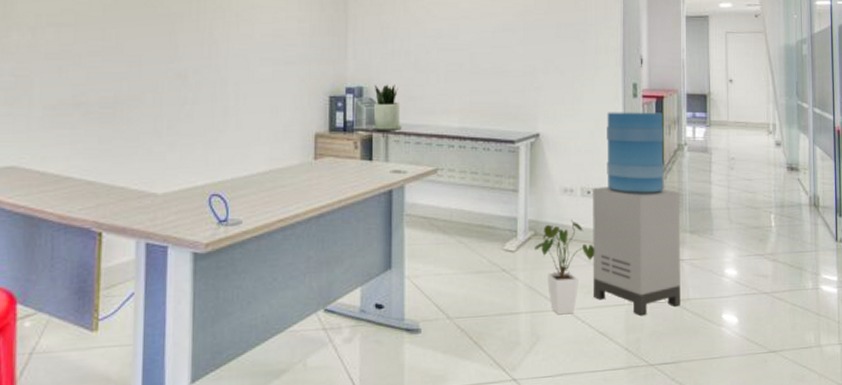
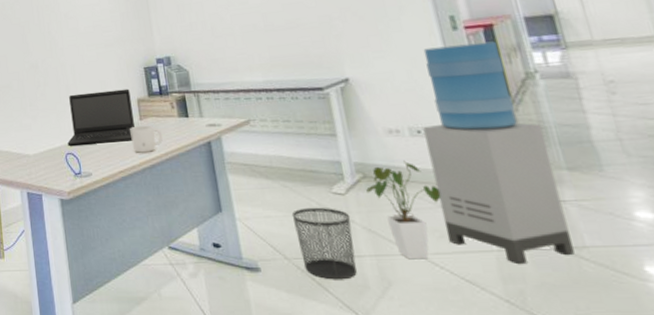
laptop: none [214,119,307,185] -> present [67,89,135,146]
mug: none [300,166,338,199] -> present [130,125,163,153]
planter: present [371,84,403,132] -> none [180,50,211,92]
waste bin: none [462,264,516,338] -> present [291,207,357,280]

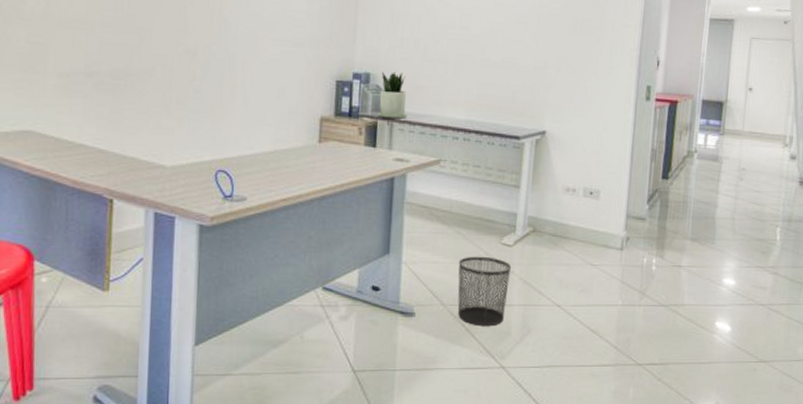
laptop: present [67,89,135,146] -> none [221,97,313,166]
mug: present [130,125,163,153] -> none [303,148,341,181]
planter: none [180,50,211,92] -> present [377,72,409,120]
house plant: present [366,160,441,260] -> none [532,218,593,310]
water cooler: present [423,41,575,265] -> none [587,113,684,318]

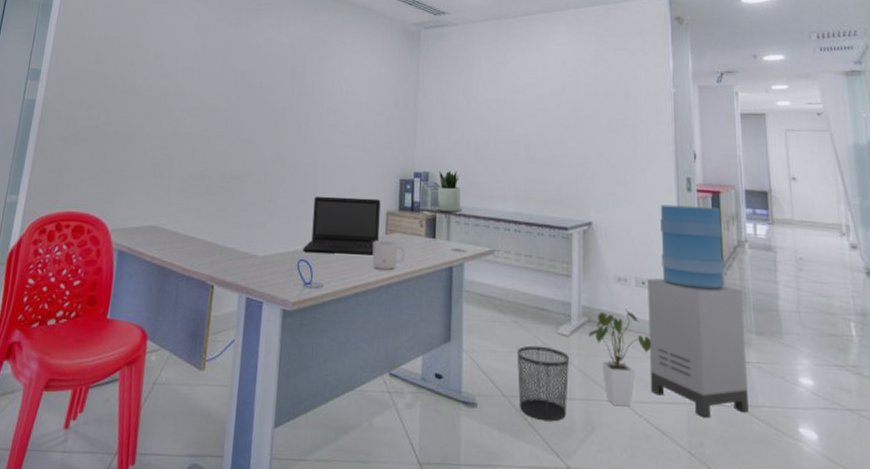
laptop: none [221,97,313,166] -> present [303,196,381,255]
mug: none [303,148,341,181] -> present [372,240,405,270]
house plant: none [532,218,593,310] -> present [589,309,652,407]
water cooler: none [587,113,684,318] -> present [647,204,749,419]

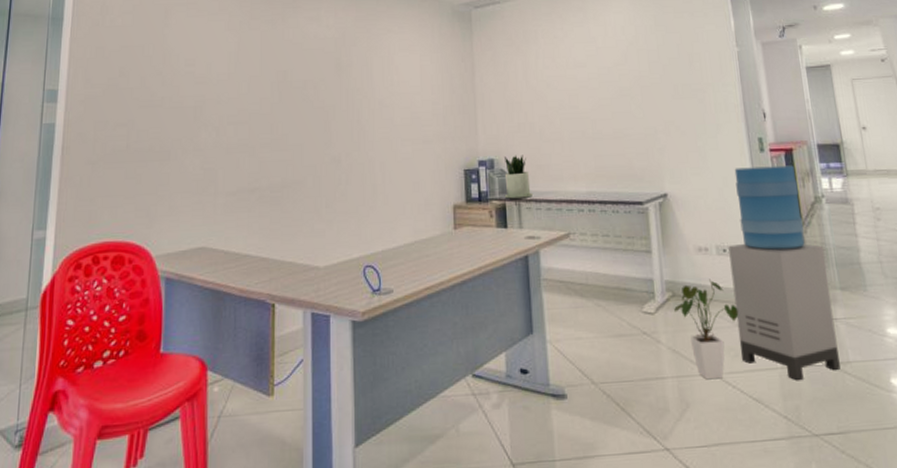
laptop: present [303,196,381,255] -> none [368,193,447,257]
mug: present [372,240,405,270] -> none [442,235,477,267]
waste bin: present [516,345,570,422] -> none [602,327,659,404]

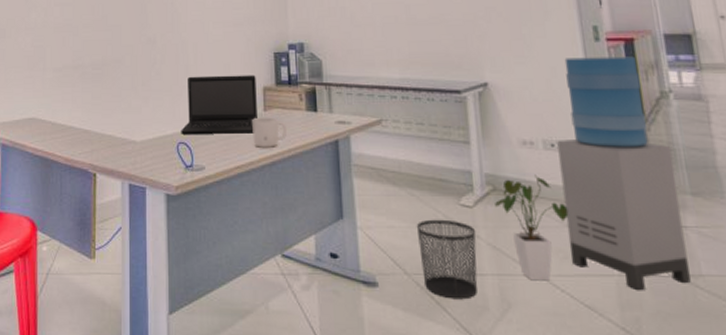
laptop: none [368,193,447,257] -> present [181,75,257,134]
mug: none [442,235,477,267] -> present [252,117,287,147]
planter: present [504,154,534,200] -> none [314,39,344,84]
waste bin: none [602,327,659,404] -> present [416,219,478,300]

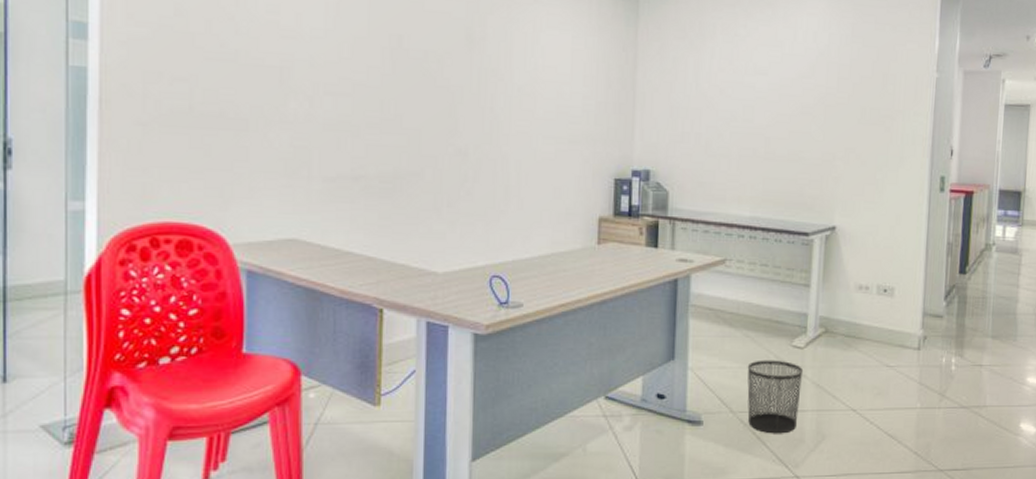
laptop: present [181,75,257,134] -> none [495,199,591,269]
mug: present [252,117,287,147] -> none [582,251,622,285]
house plant: present [495,174,569,281] -> none [824,318,889,415]
water cooler: present [557,56,691,291] -> none [883,206,983,421]

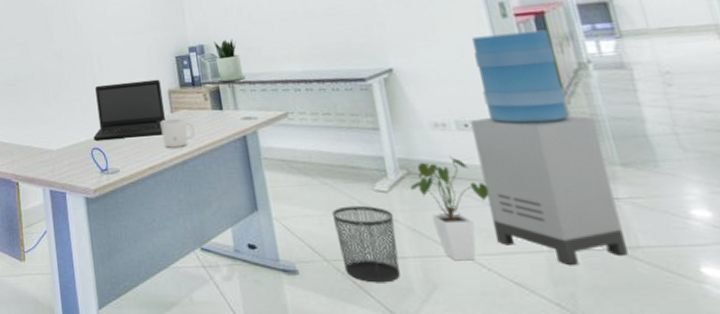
laptop: none [495,199,591,269] -> present [93,79,165,140]
mug: none [582,251,622,285] -> present [160,118,195,148]
planter: none [658,168,691,218] -> present [214,38,247,83]
house plant: none [824,318,889,415] -> present [410,155,489,261]
water cooler: none [883,206,983,421] -> present [470,29,628,266]

